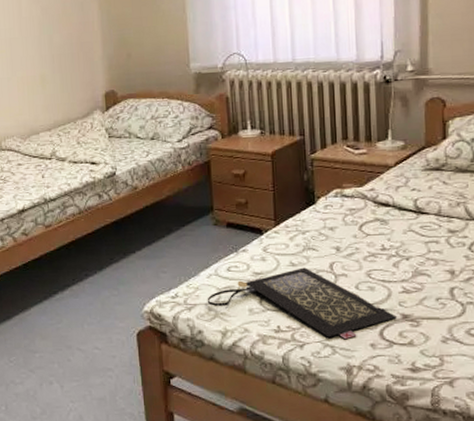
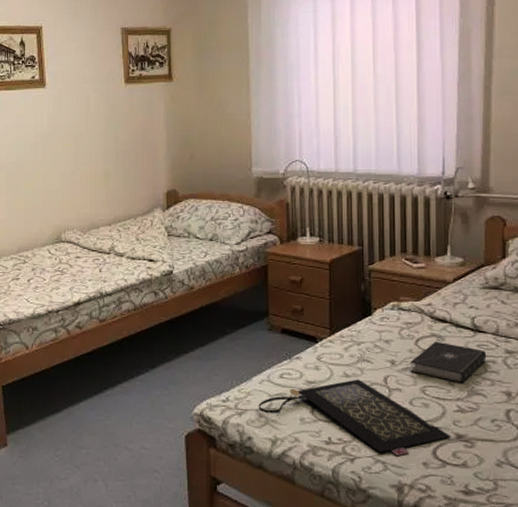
book: none [355,225,430,265] -> present [410,341,487,383]

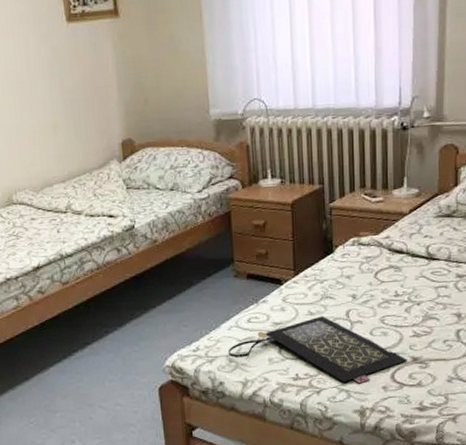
book: present [410,341,487,383] -> none [370,272,440,310]

